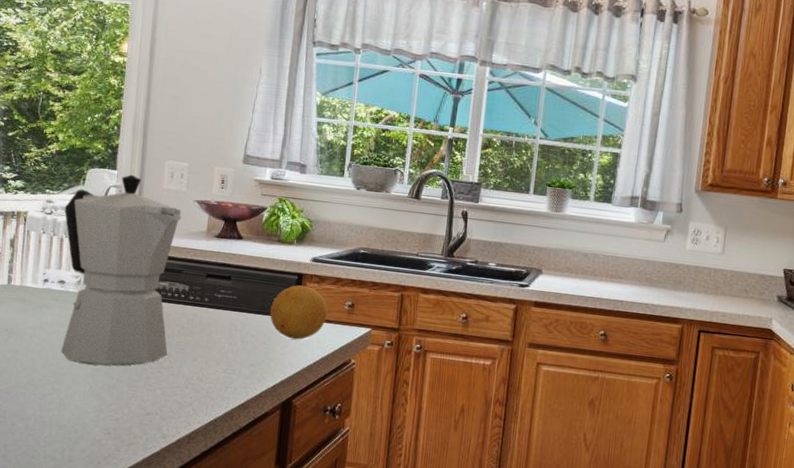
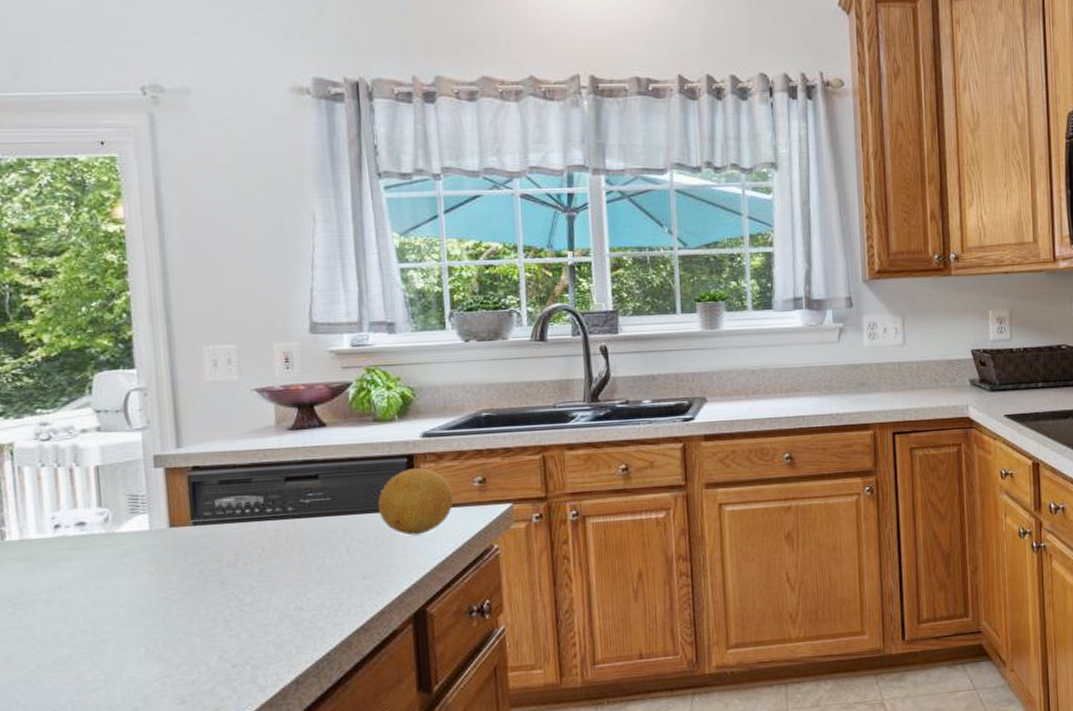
moka pot: present [61,174,182,366] -> none [68,371,249,623]

